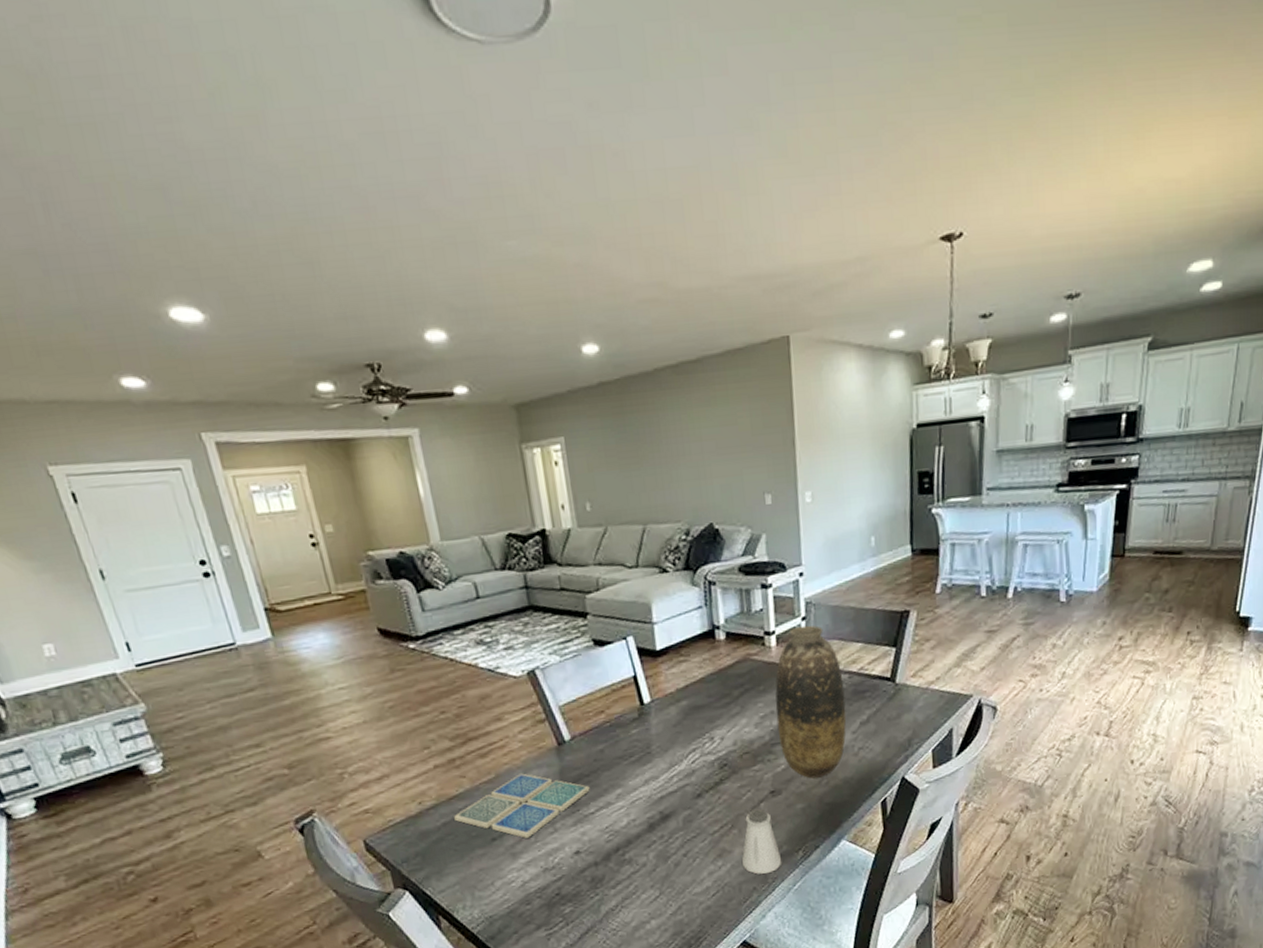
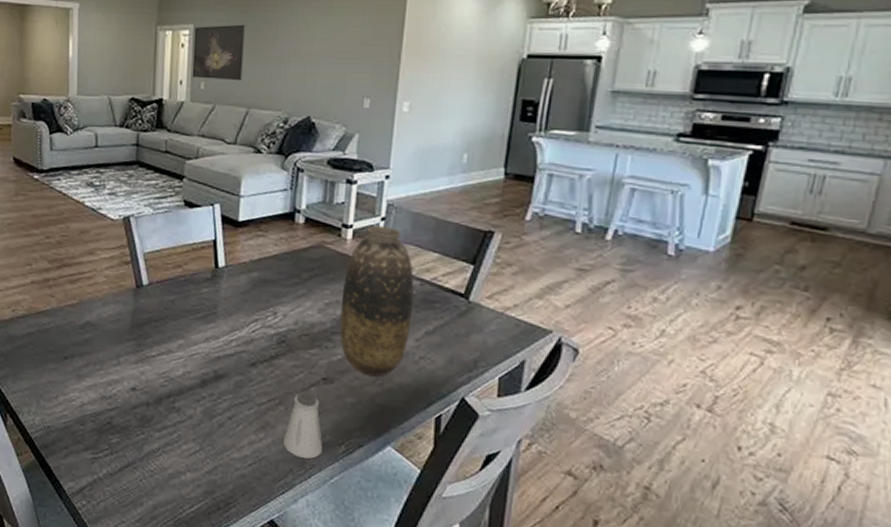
drink coaster: present [454,773,590,838] -> none [38,305,156,364]
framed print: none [566,429,631,500] -> present [192,24,245,81]

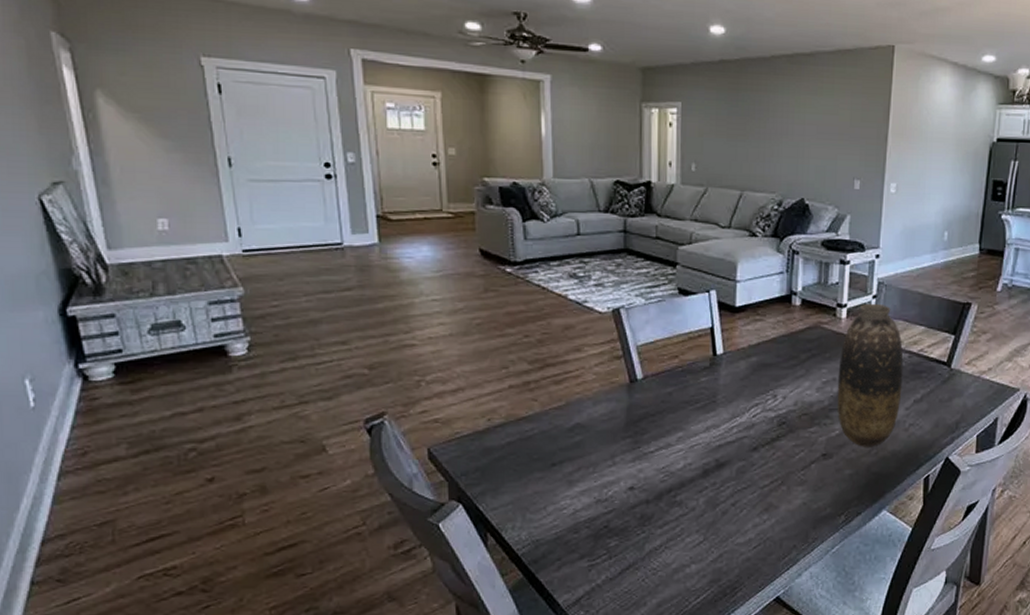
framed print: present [192,24,245,81] -> none [682,103,736,163]
saltshaker: present [282,391,323,460] -> none [786,470,824,534]

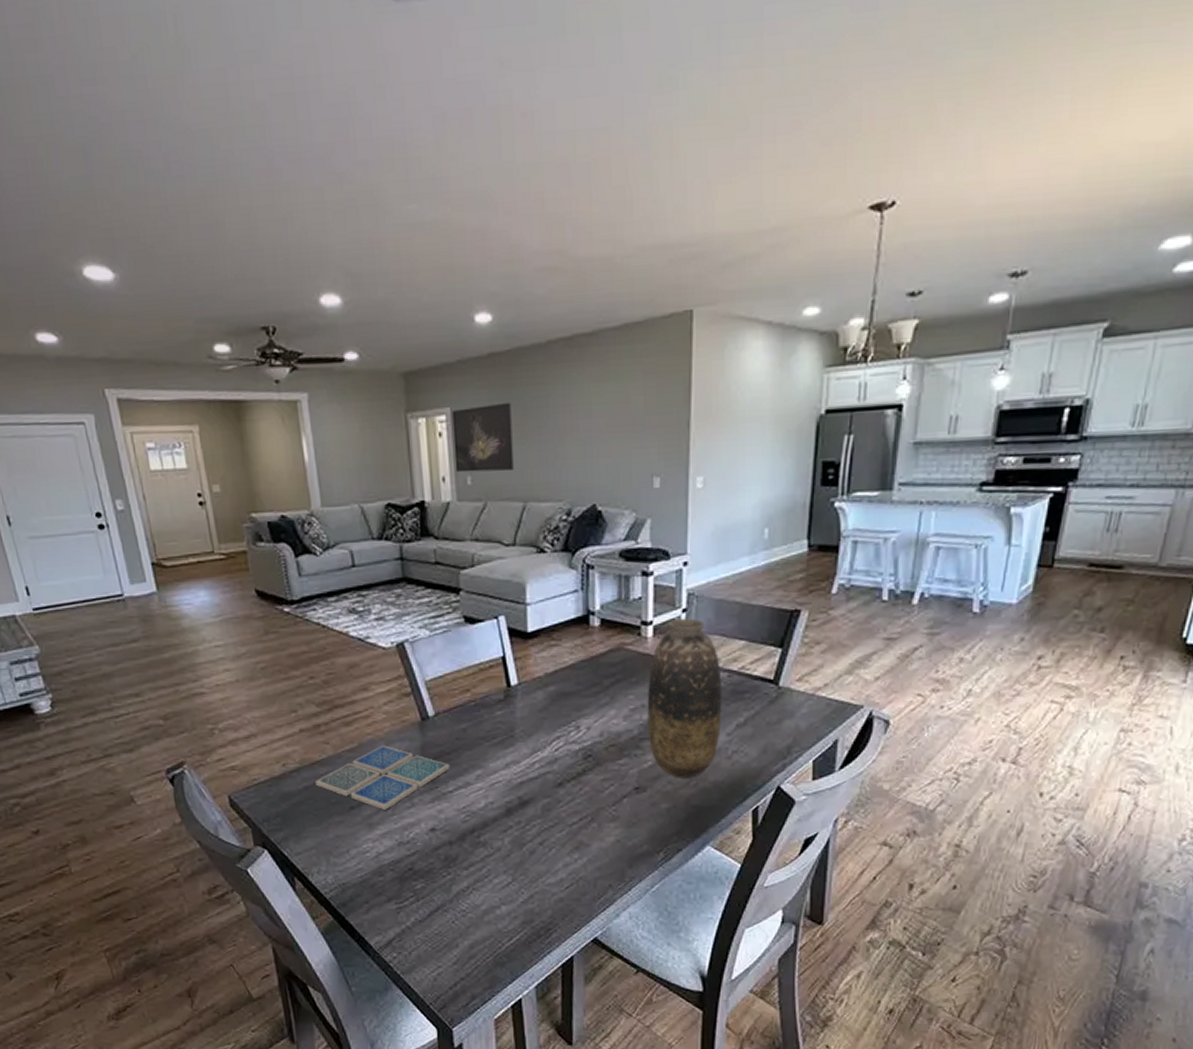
drink coaster: none [519,404,653,468] -> present [315,745,450,810]
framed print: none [682,103,736,163] -> present [452,402,514,473]

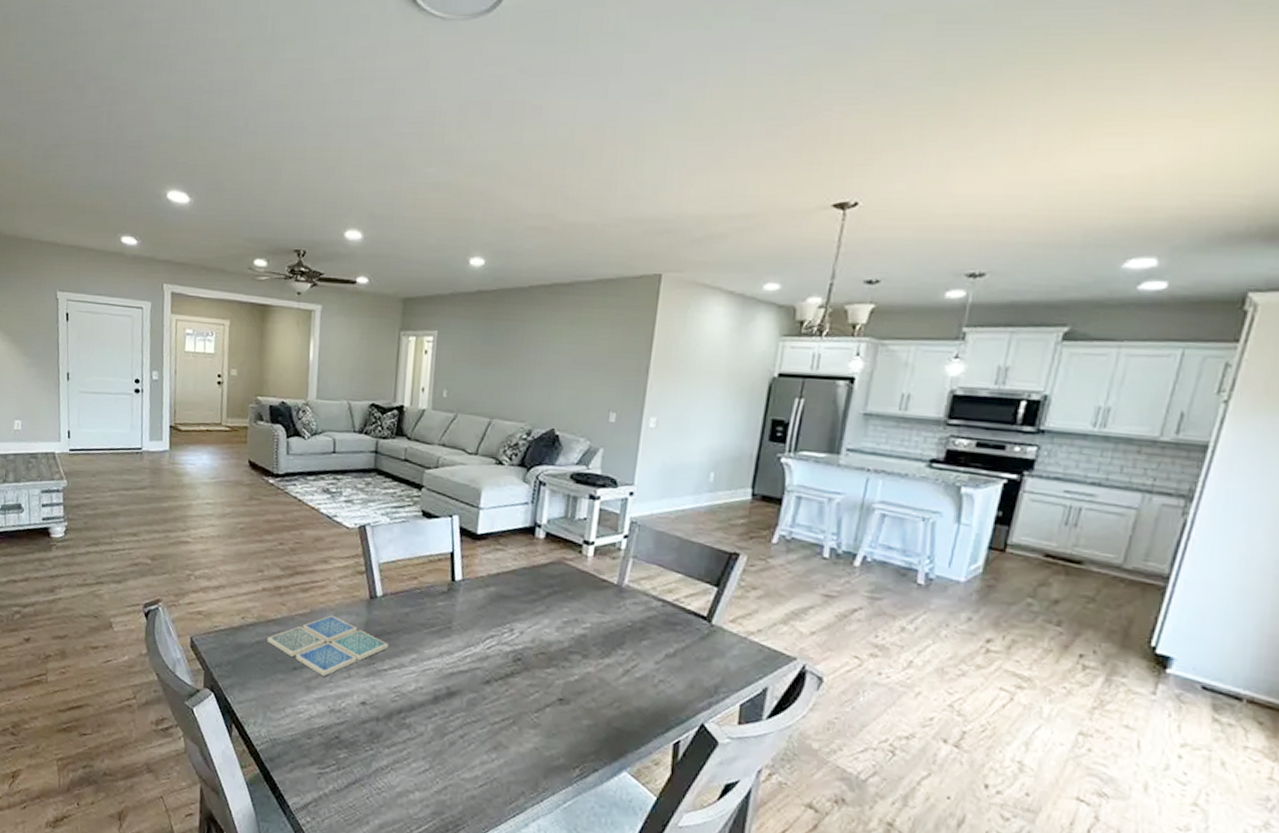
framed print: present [452,402,514,473] -> none [434,332,490,391]
vase: present [647,618,722,778] -> none [578,543,656,700]

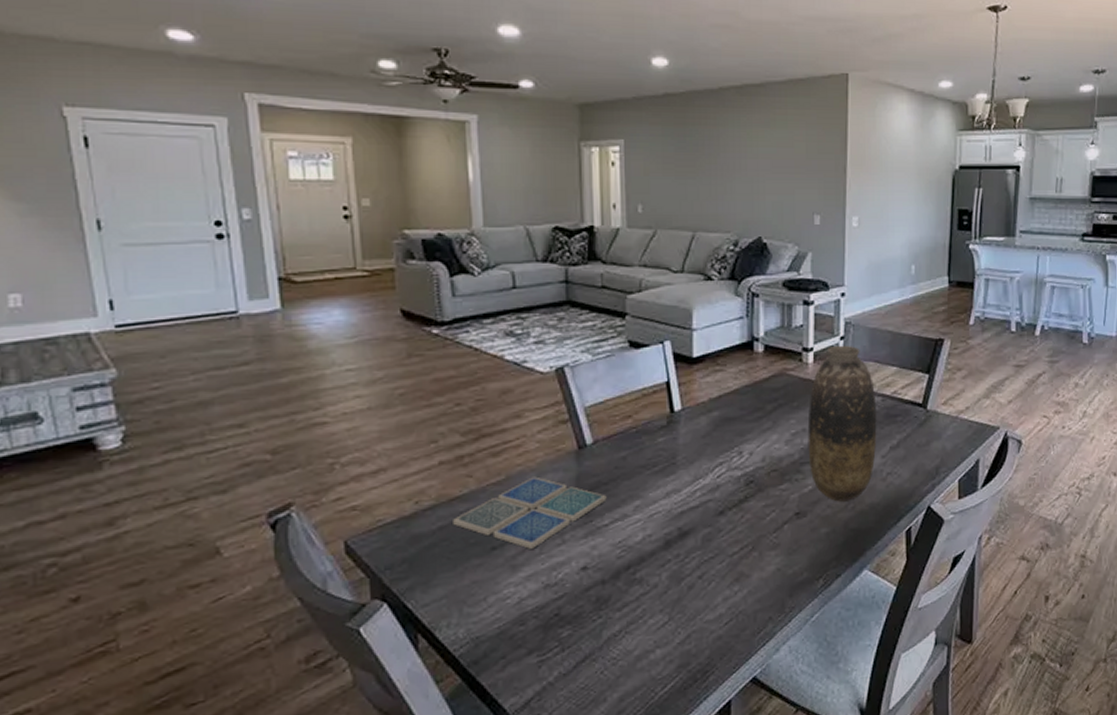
vase: none [578,543,656,700] -> present [807,345,877,502]

